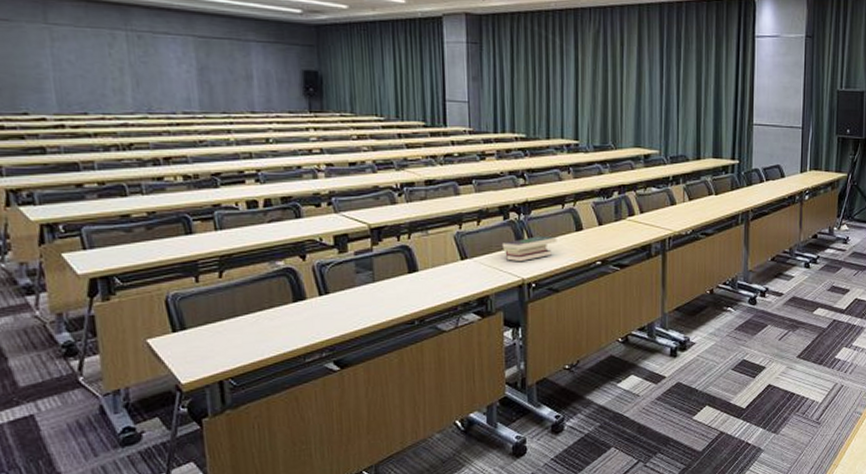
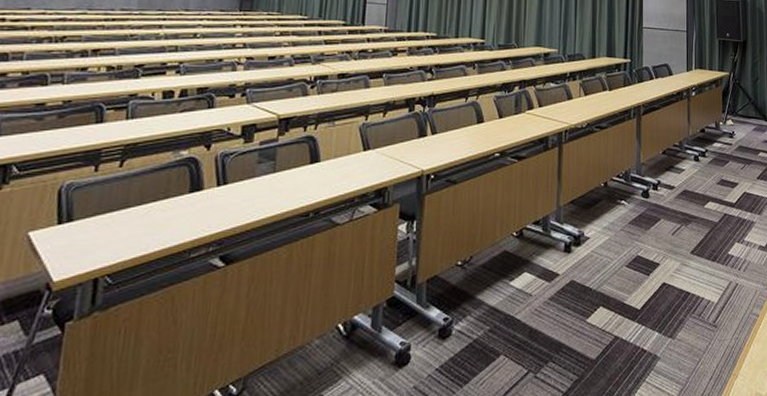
books: present [501,236,557,262] -> none [404,128,459,154]

